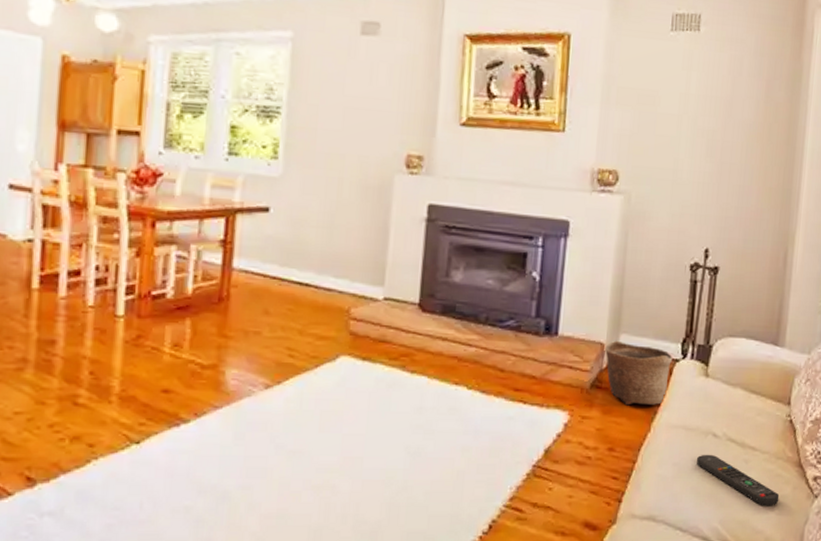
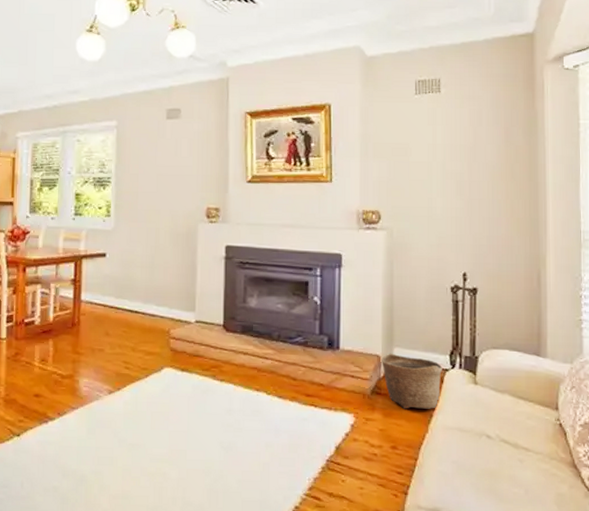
remote control: present [697,454,780,505] -> none [474,453,557,502]

